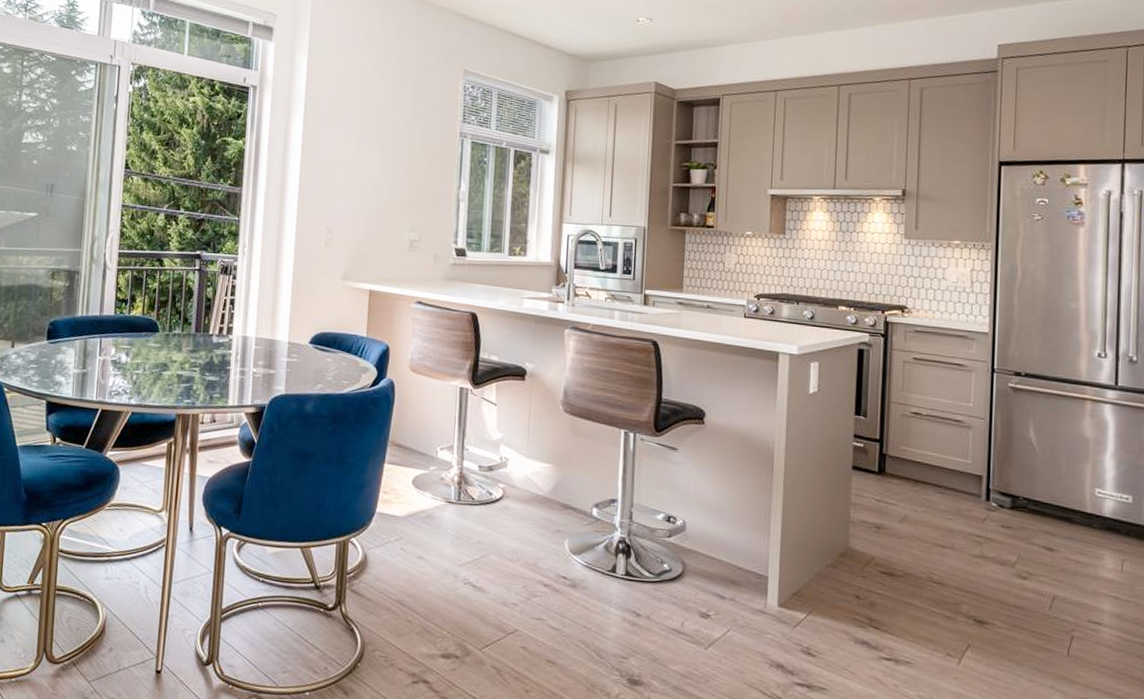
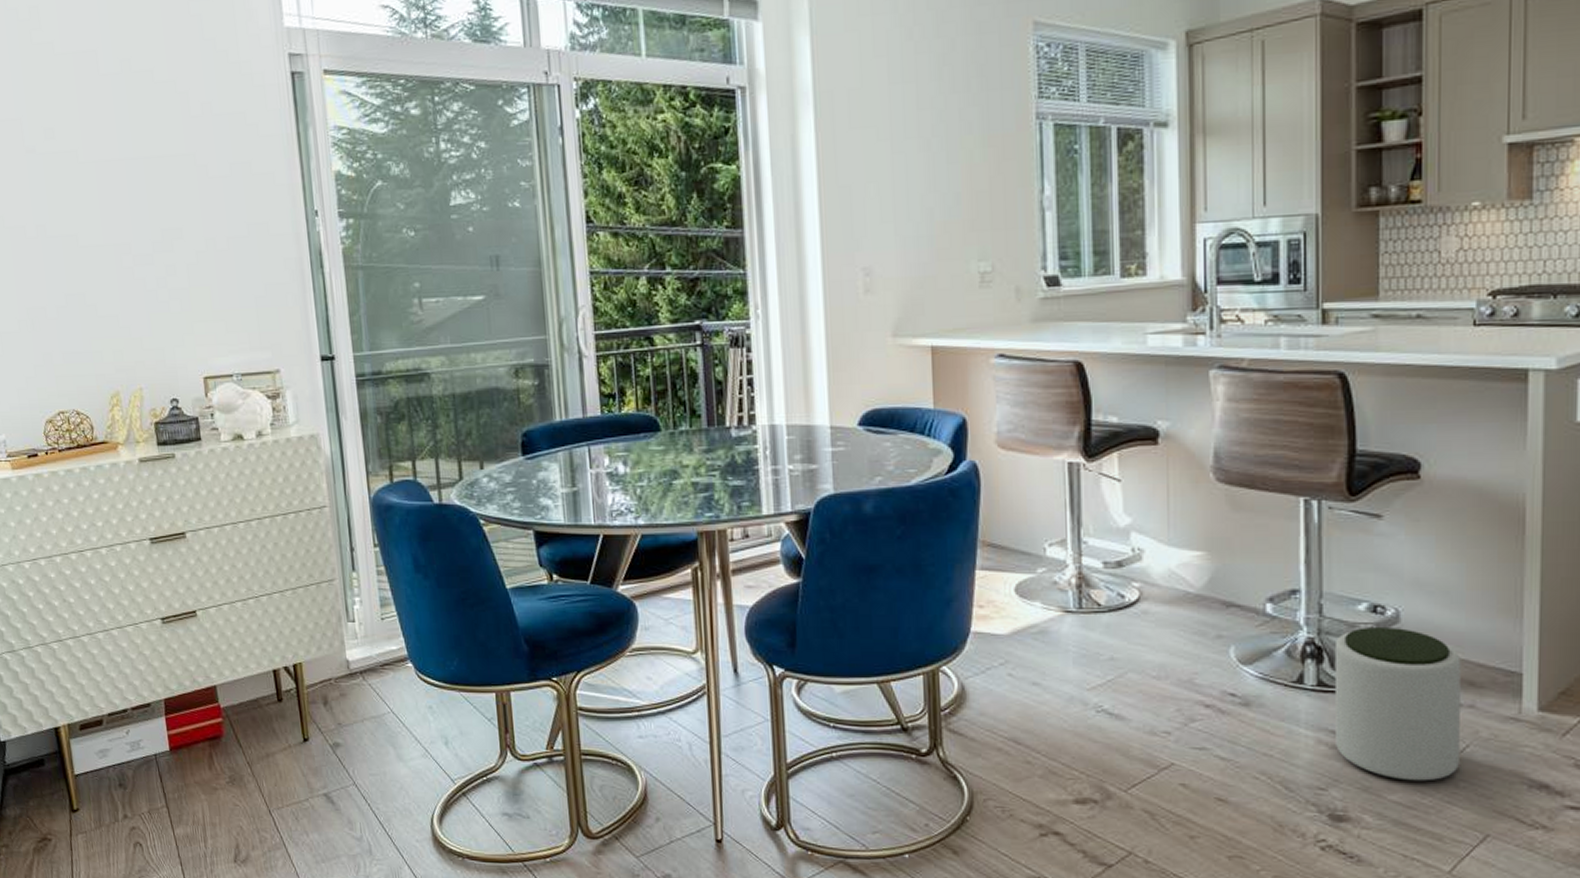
plant pot: none [636,532,726,657] -> present [1334,626,1461,782]

